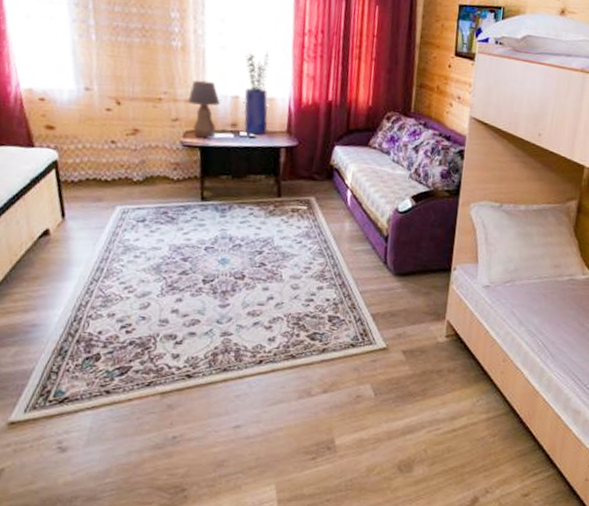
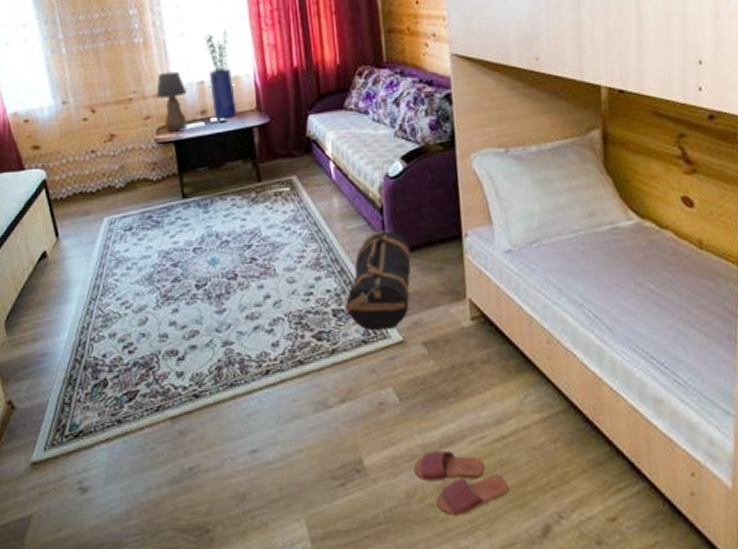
duffel bag: none [340,255,406,337] -> present [345,229,411,330]
slippers: none [376,437,452,487] -> present [413,451,509,515]

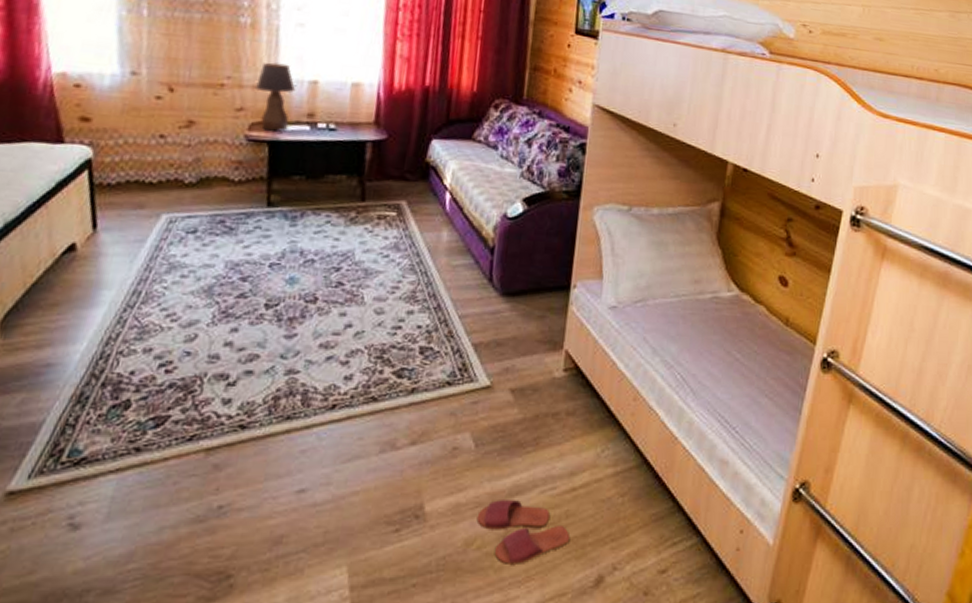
vase: present [205,29,237,120] -> none [323,28,356,128]
duffel bag: present [345,229,411,330] -> none [433,270,516,373]

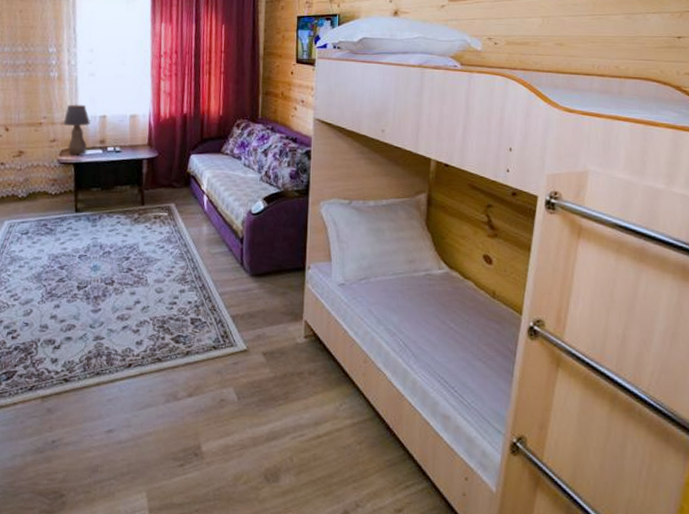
slippers: present [476,500,571,564] -> none [242,443,319,498]

